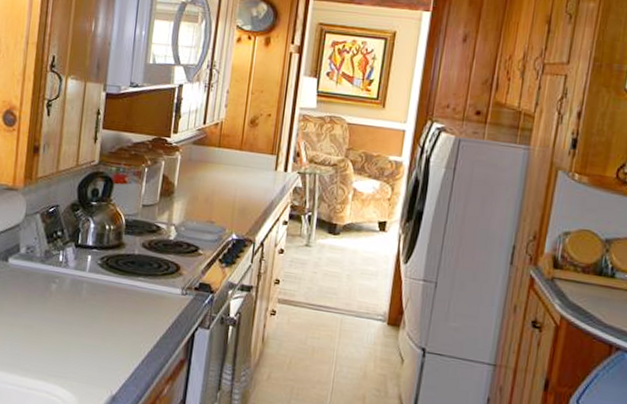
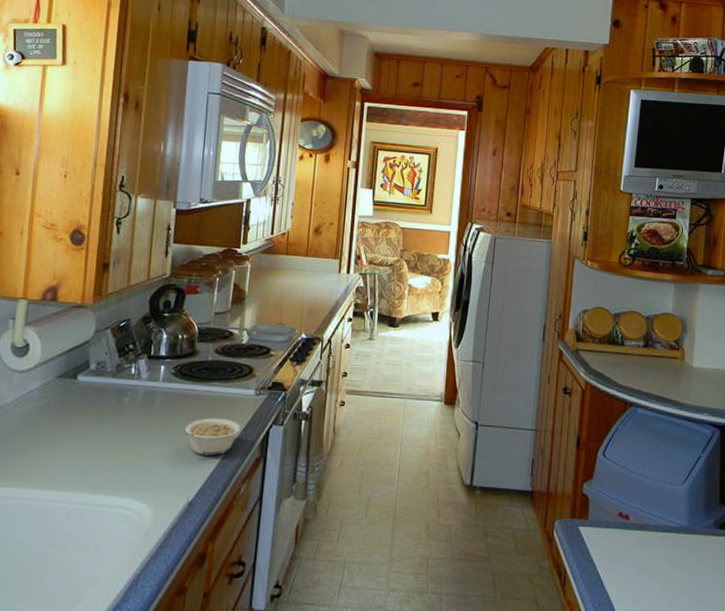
legume: none [108,313,166,353] -> present [183,418,241,456]

